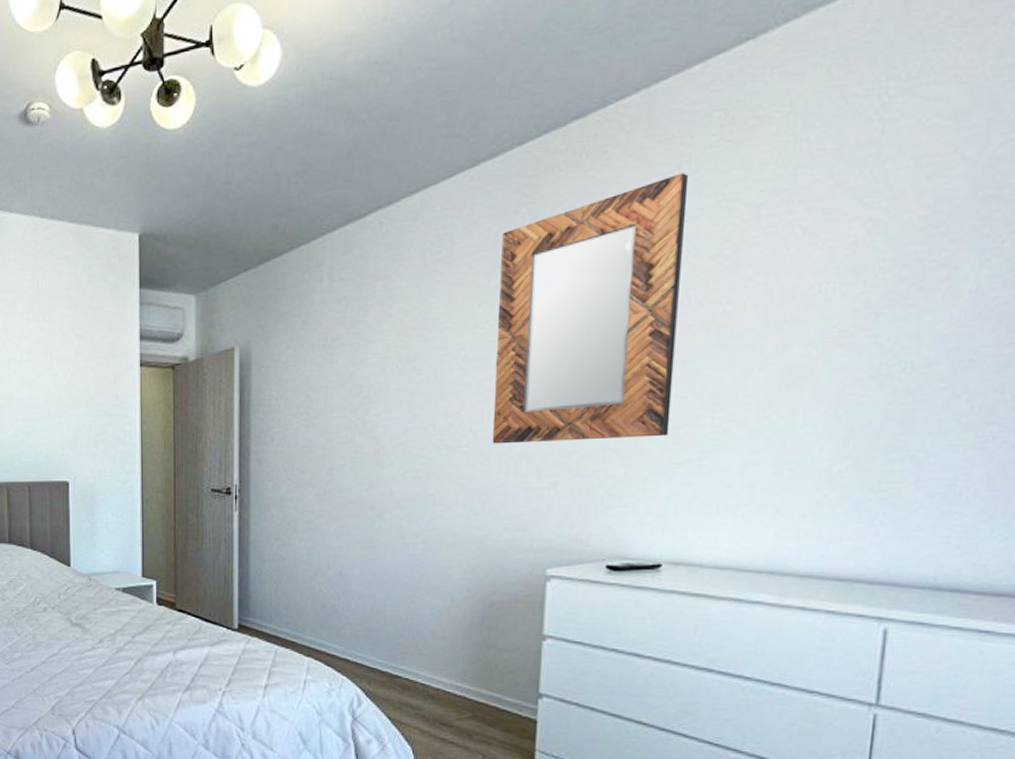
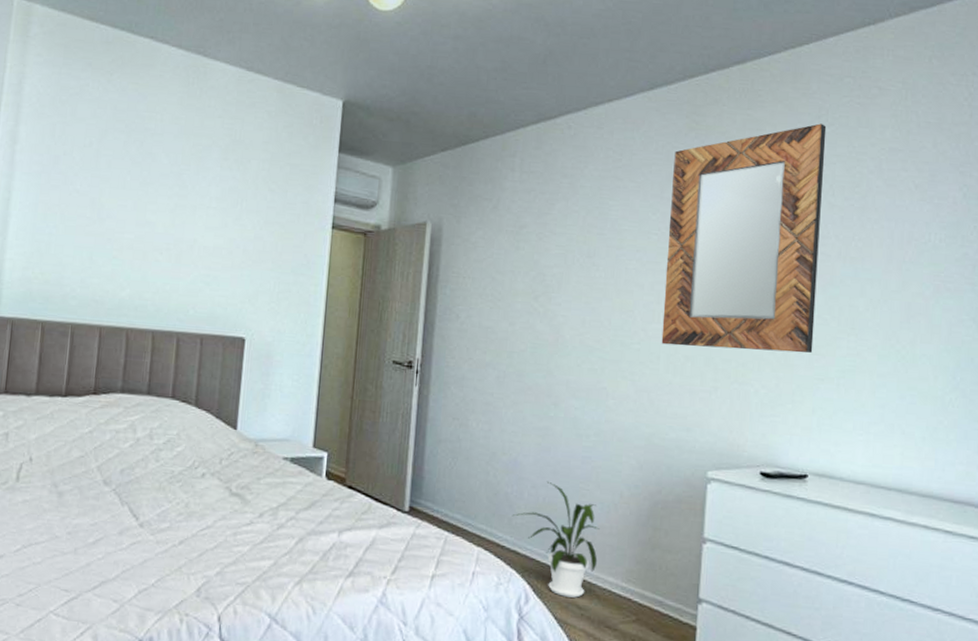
house plant: none [340,591,431,699] -> present [512,481,600,598]

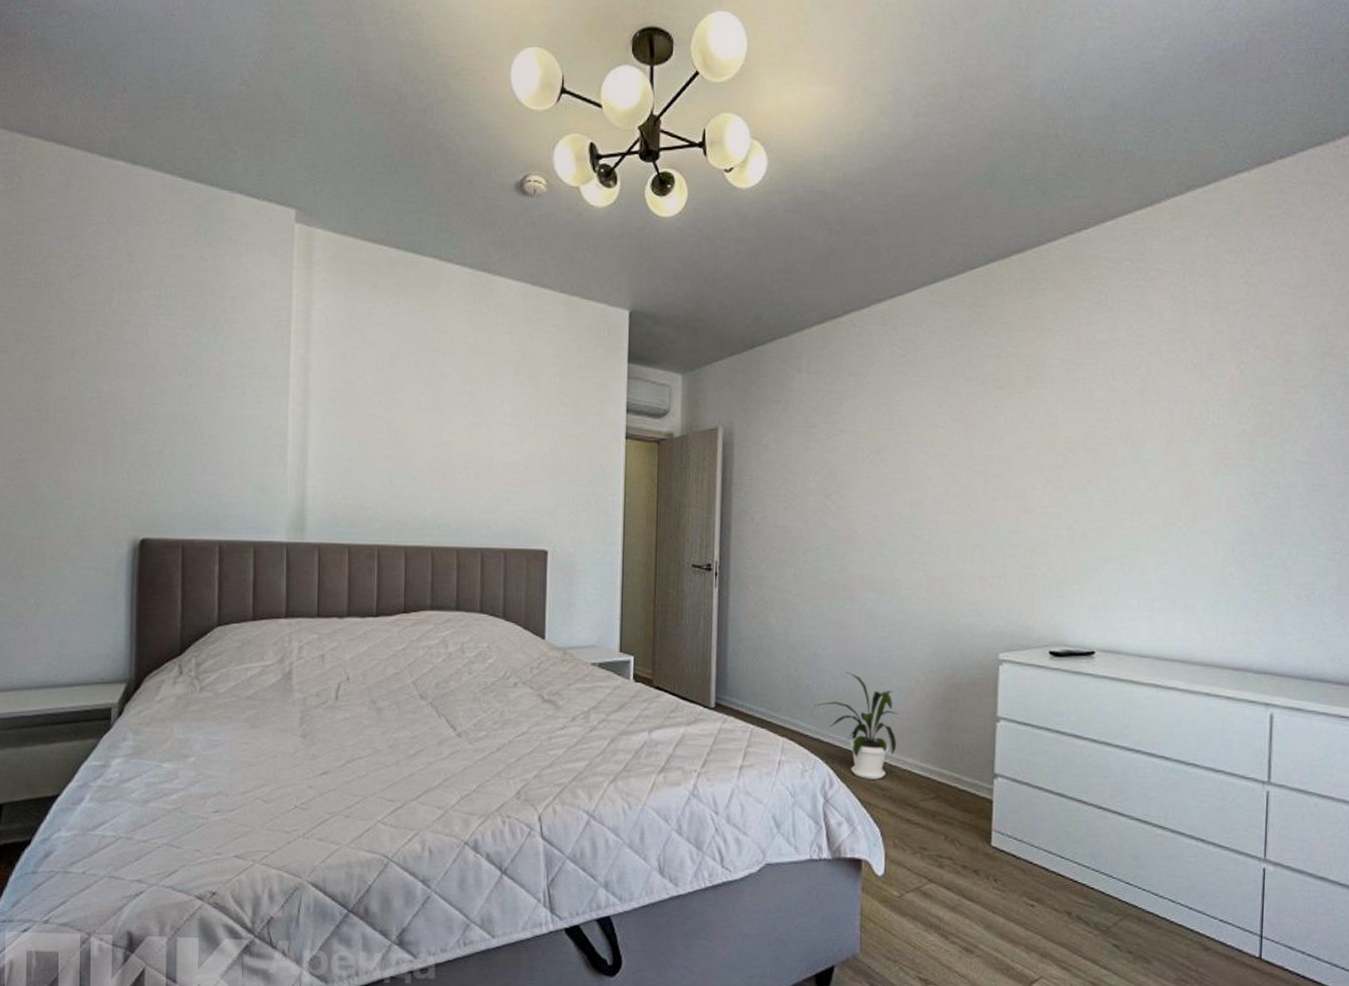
home mirror: present [661,123,827,353] -> none [951,308,1106,535]

